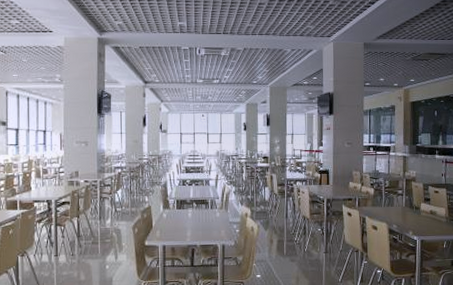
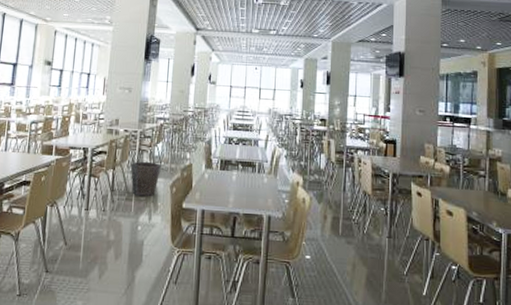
waste bin: none [93,207,122,238] -> present [130,161,161,196]

